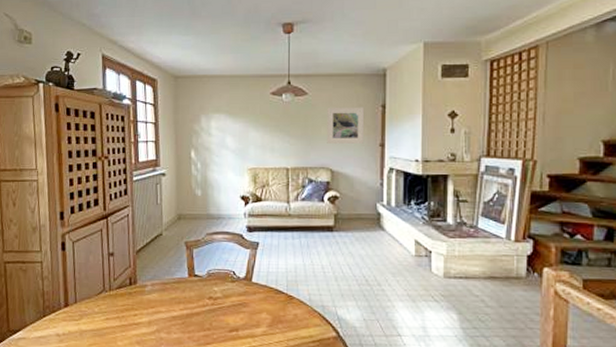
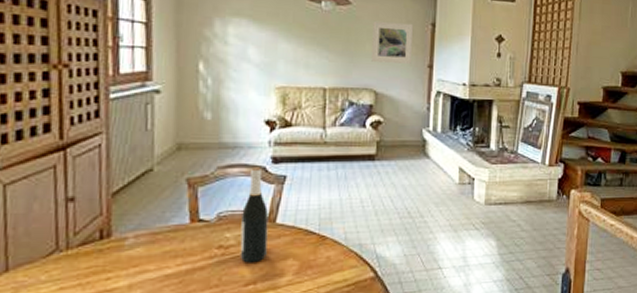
wine bottle: none [225,234,246,314] -> present [240,167,269,263]

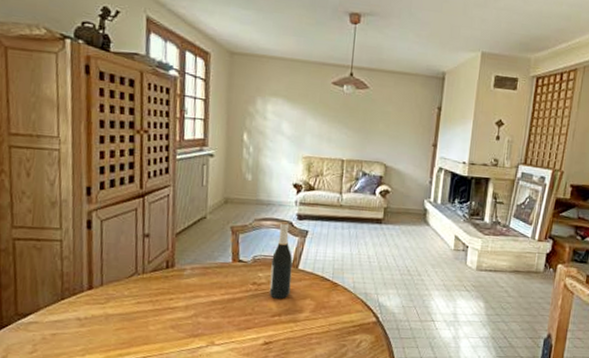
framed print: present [371,20,414,64] -> none [383,103,422,142]

